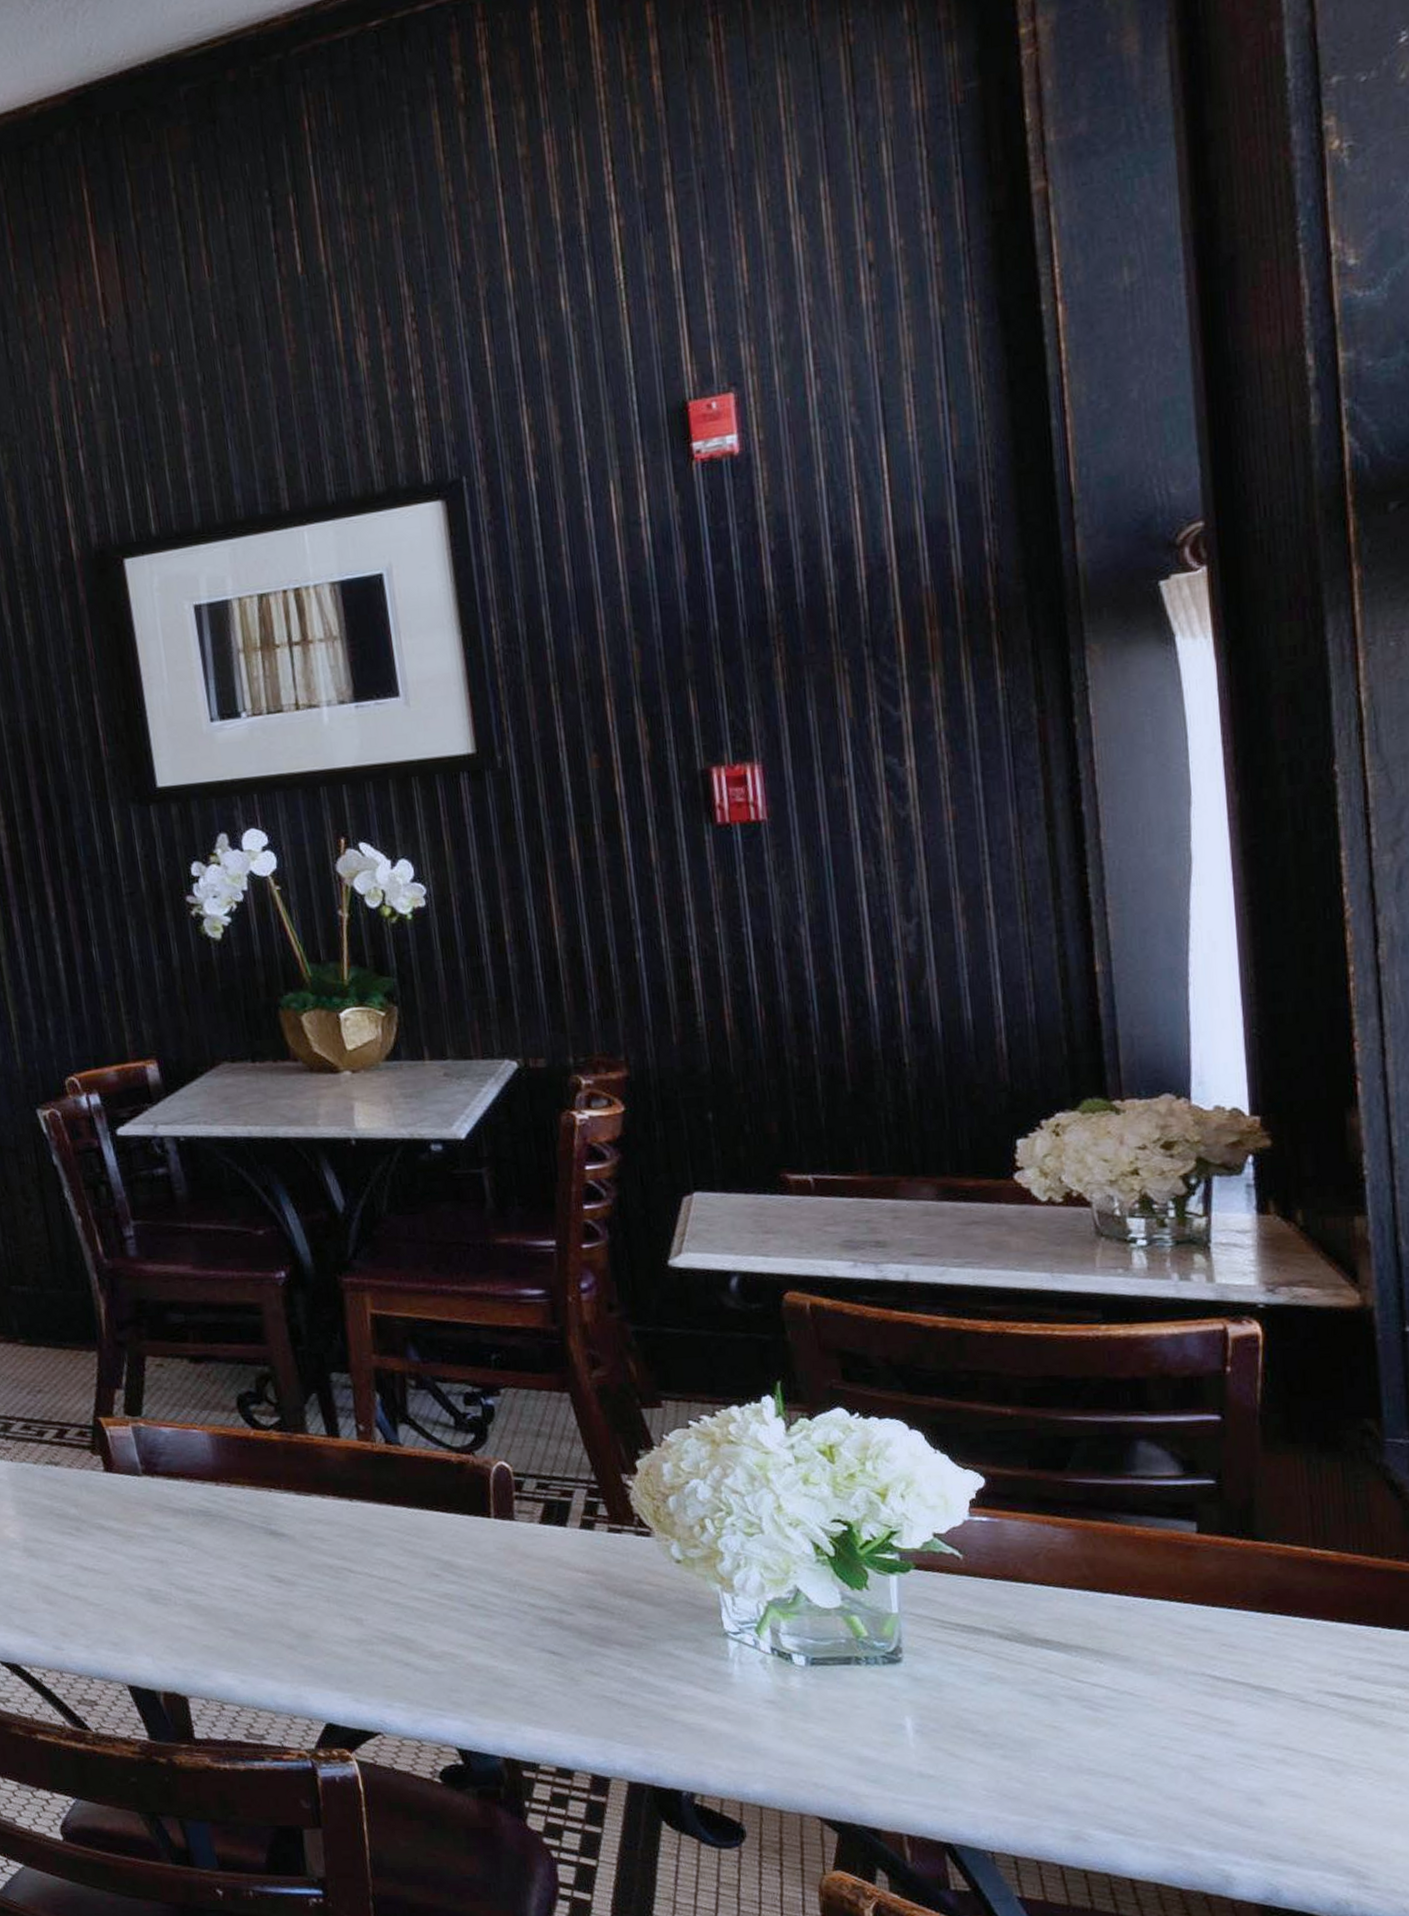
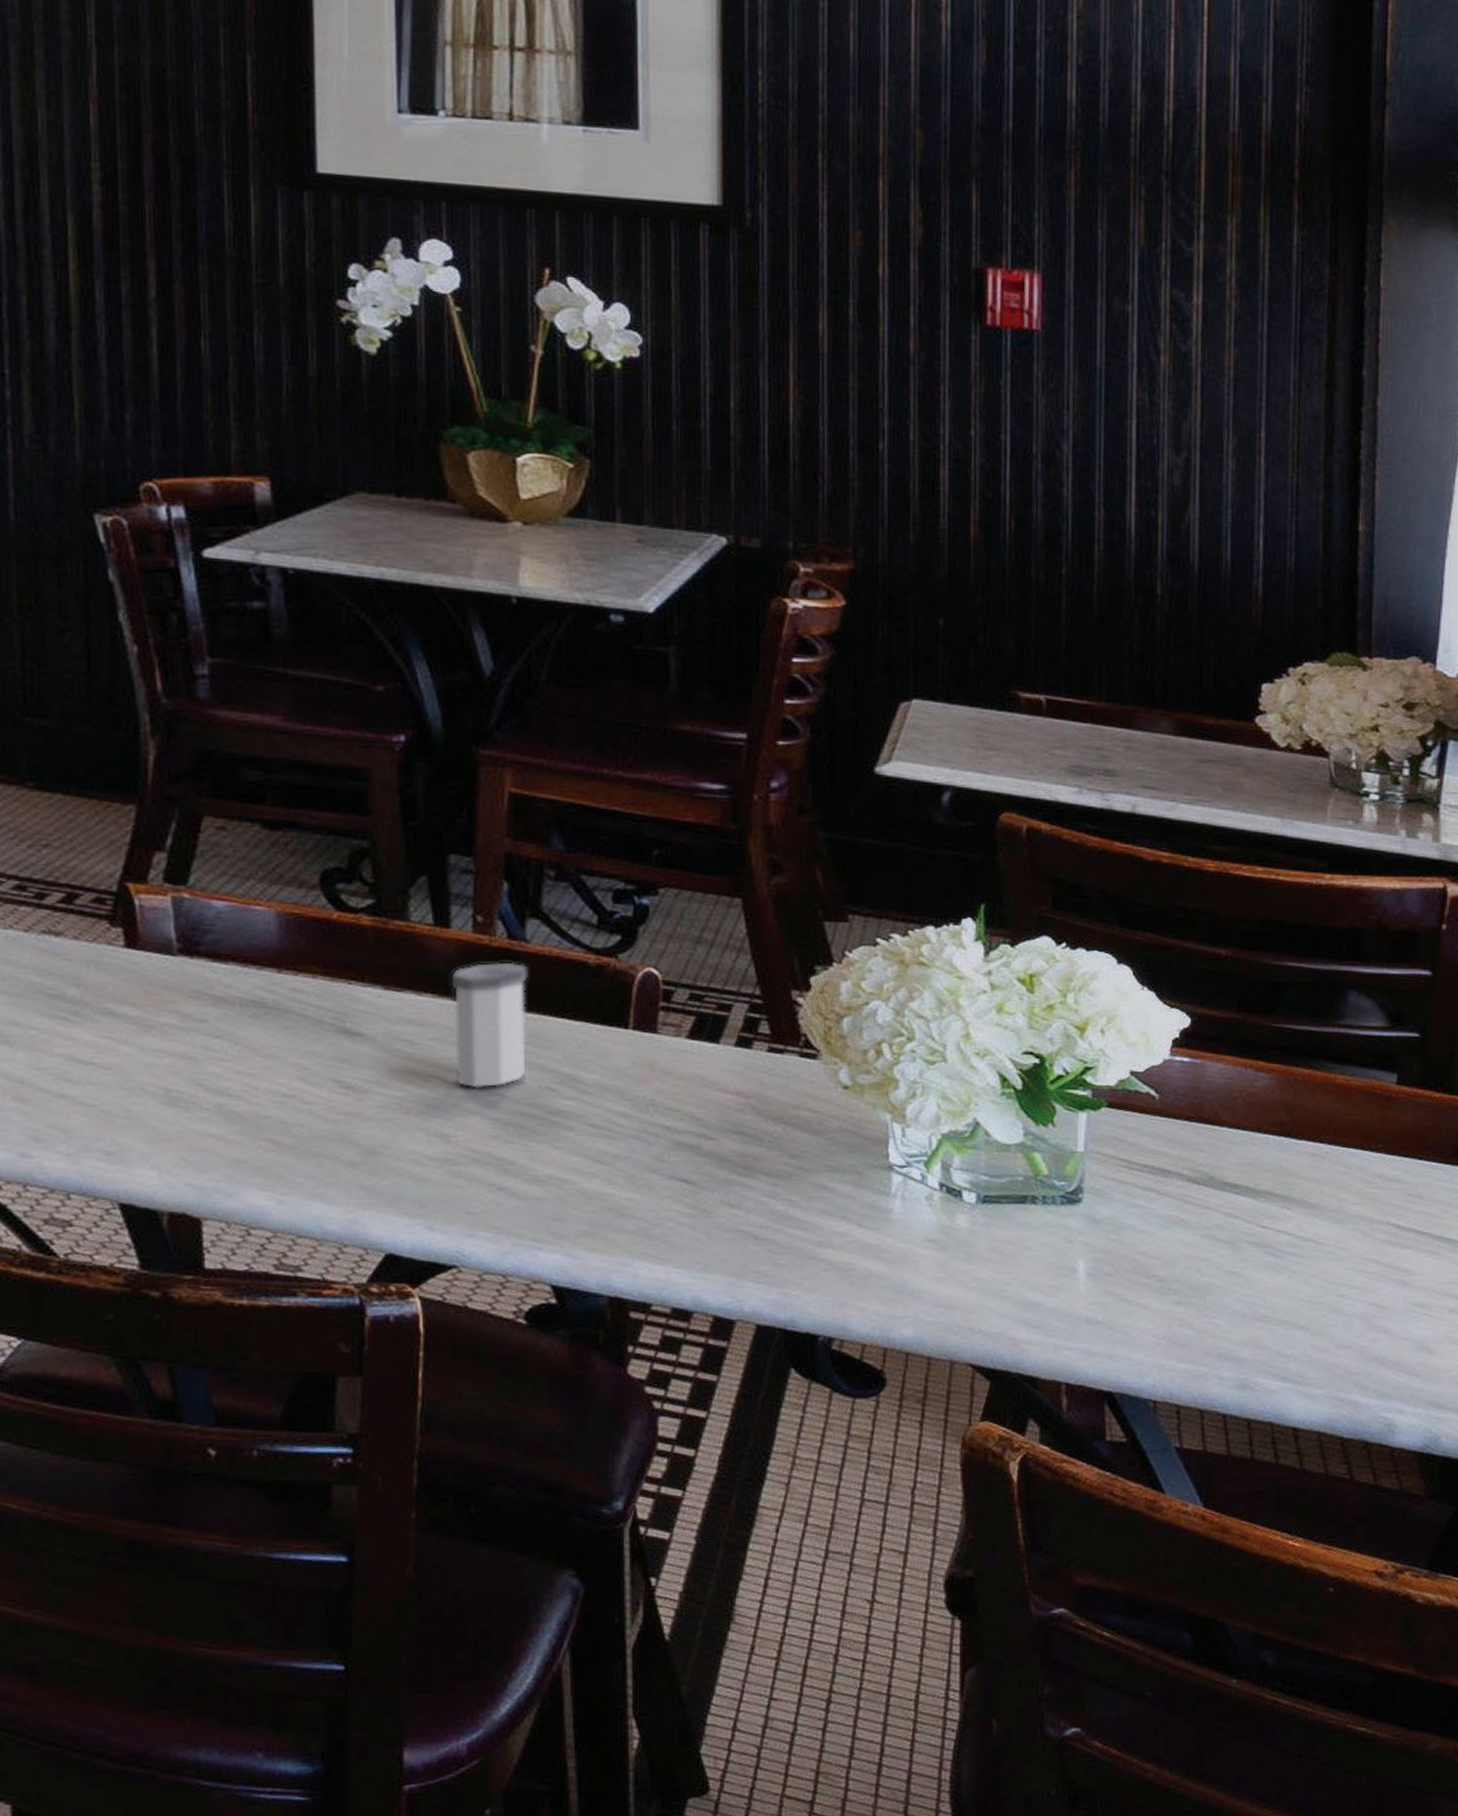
salt shaker: none [346,1464,415,1577] -> present [452,962,527,1088]

